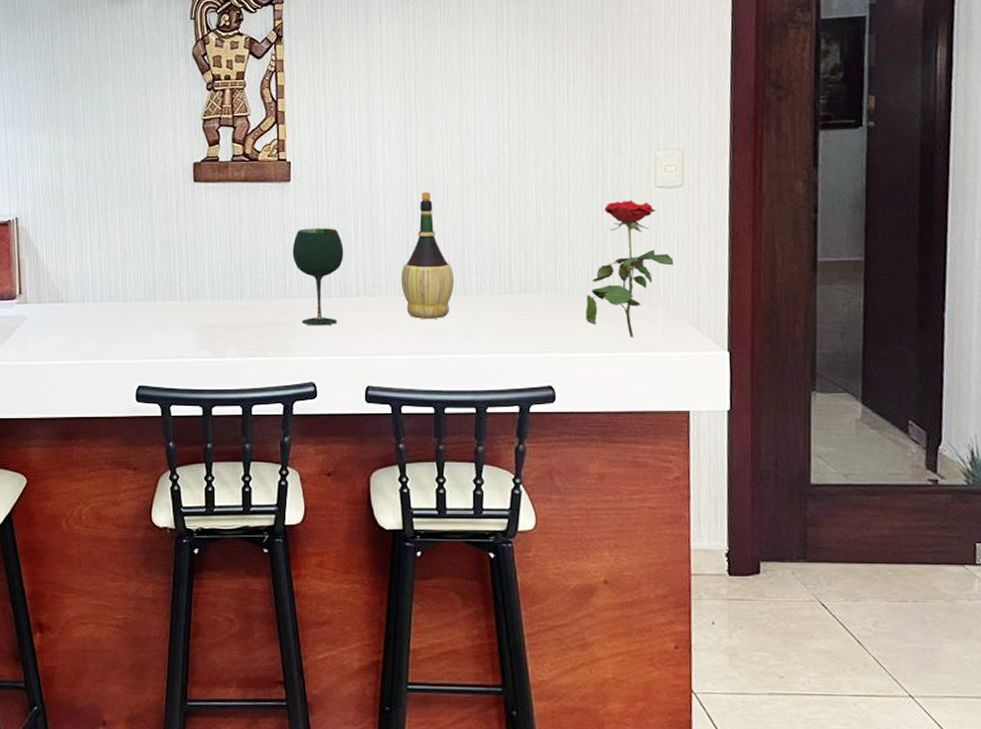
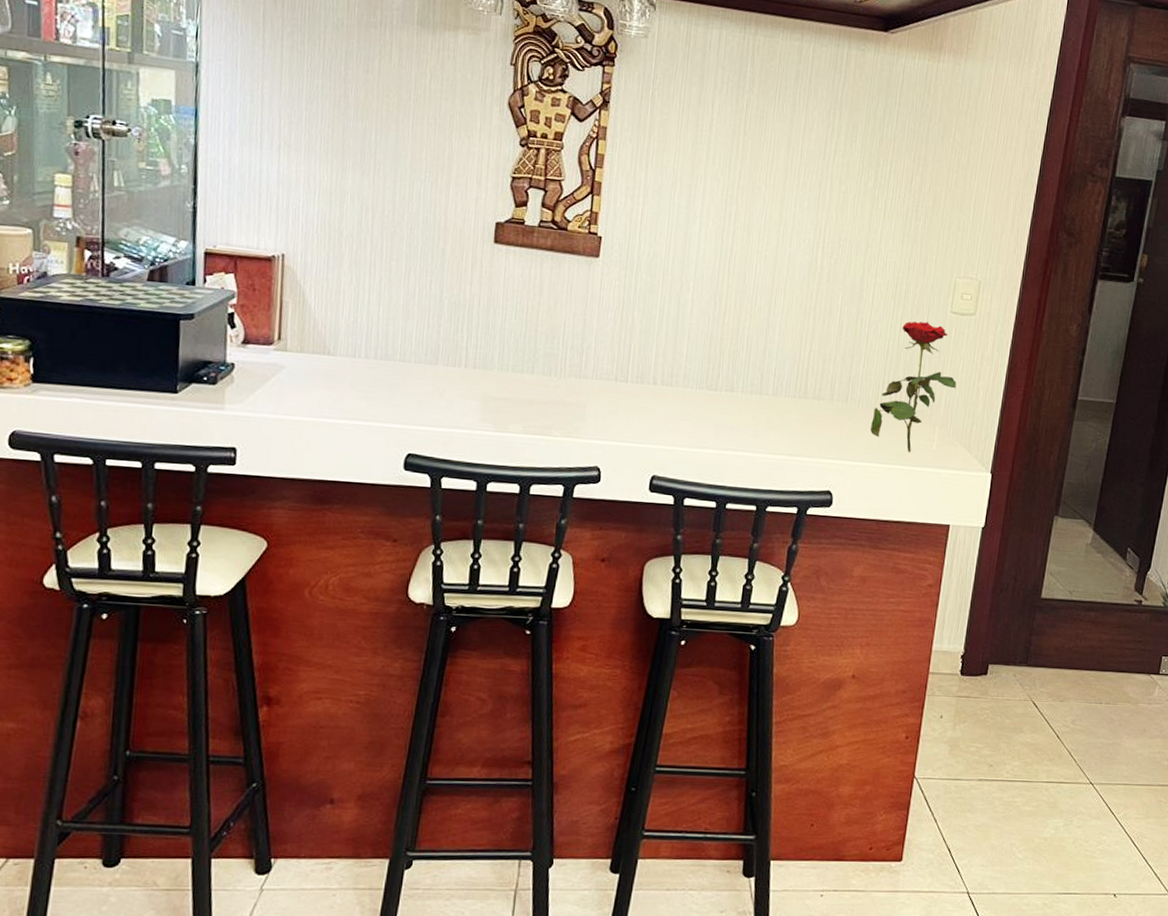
wine glass: present [292,228,344,326] -> none [592,308,646,411]
wine bottle: present [400,192,455,319] -> none [699,287,753,416]

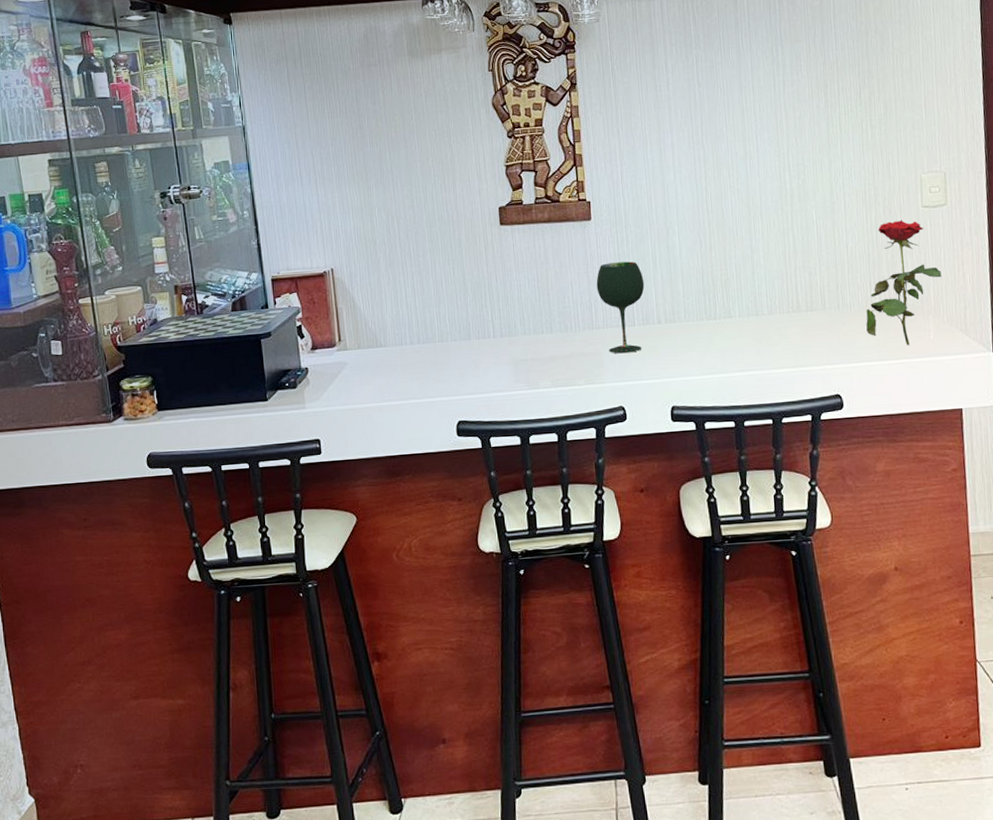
wine glass: none [592,308,646,411] -> present [596,261,645,354]

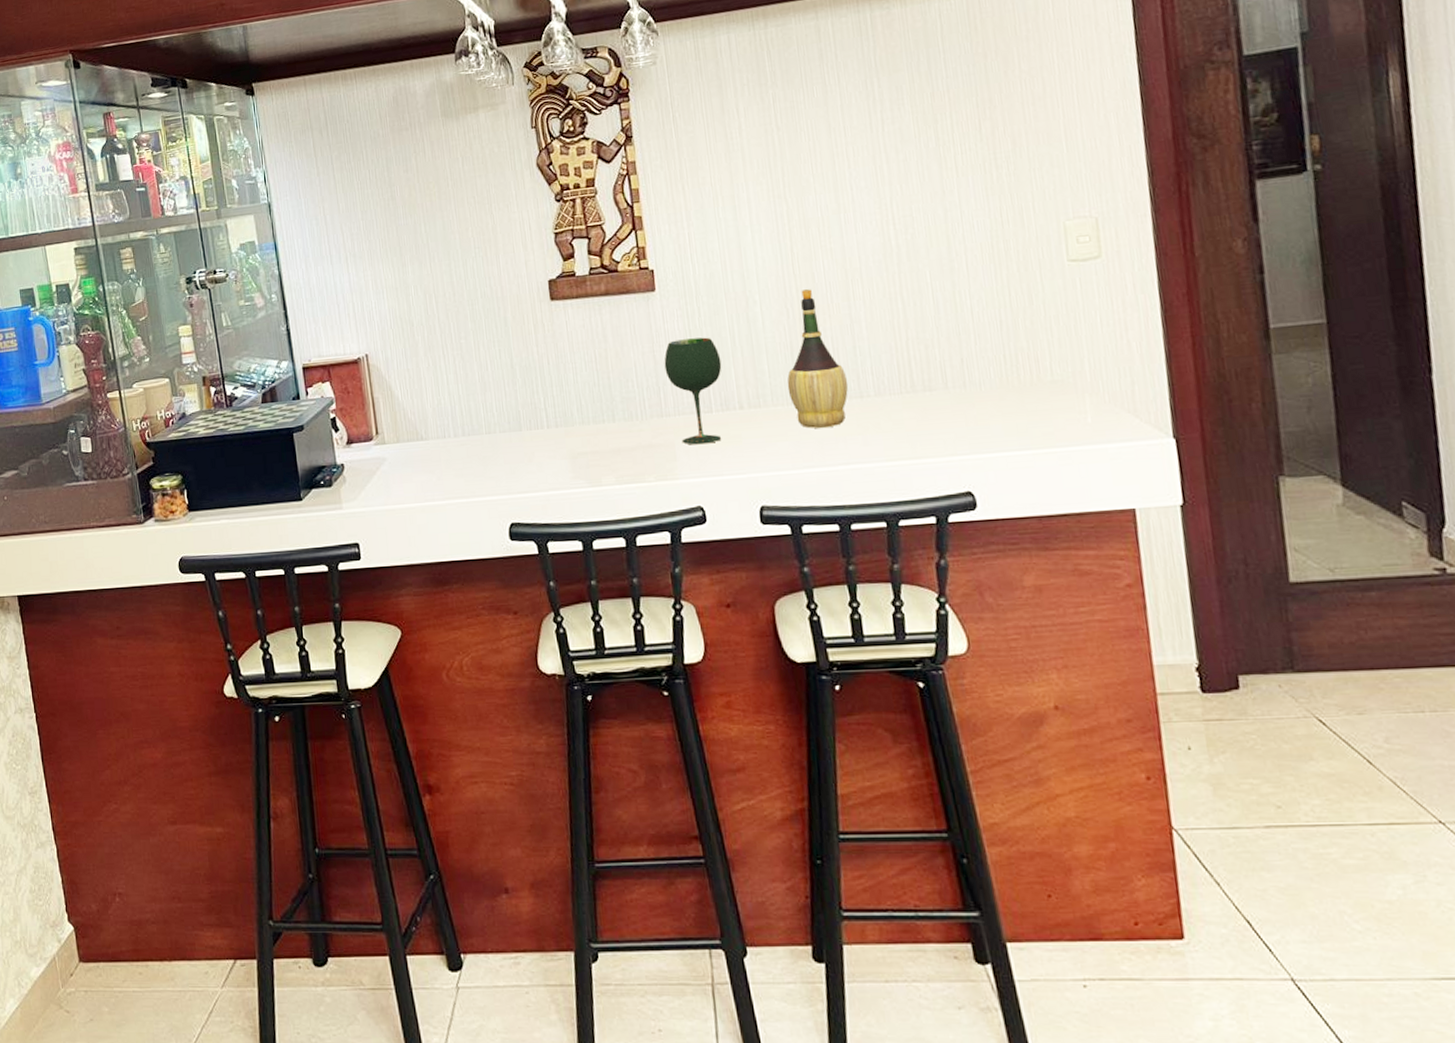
wine bottle: none [697,223,747,341] -> present [787,289,849,429]
flower: present [866,219,942,346] -> none [1001,277,1099,431]

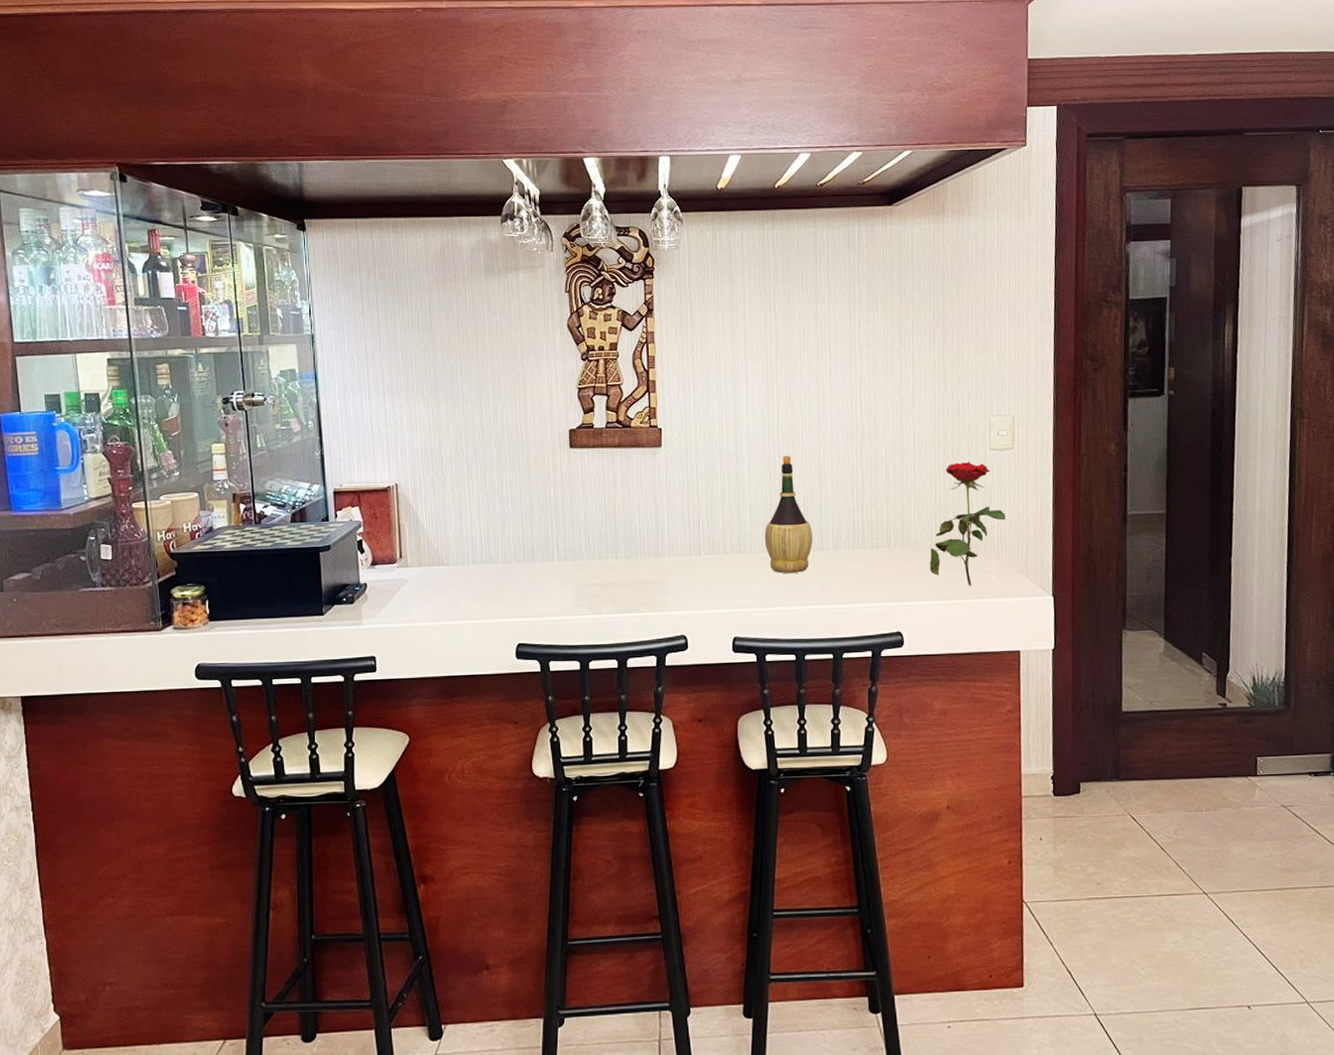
wine glass: present [664,337,722,445] -> none [664,490,712,582]
flower: none [1001,277,1099,431] -> present [930,461,1006,586]

